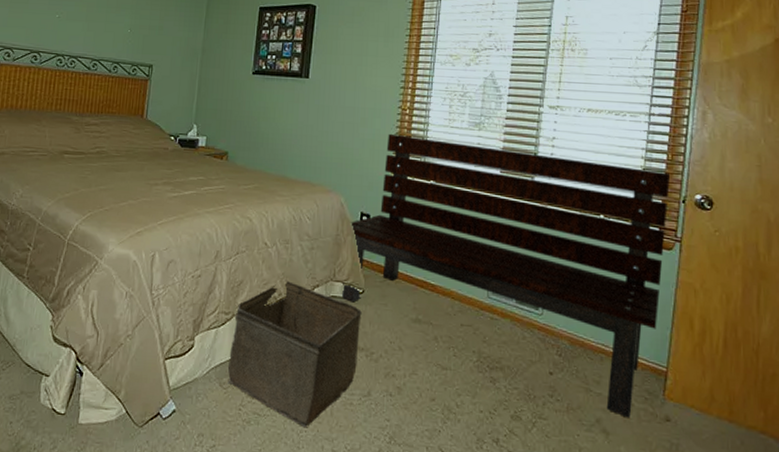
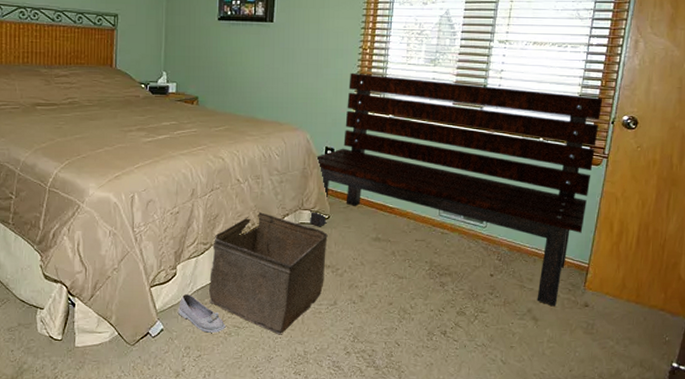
shoe: none [192,369,245,419] -> present [177,293,226,333]

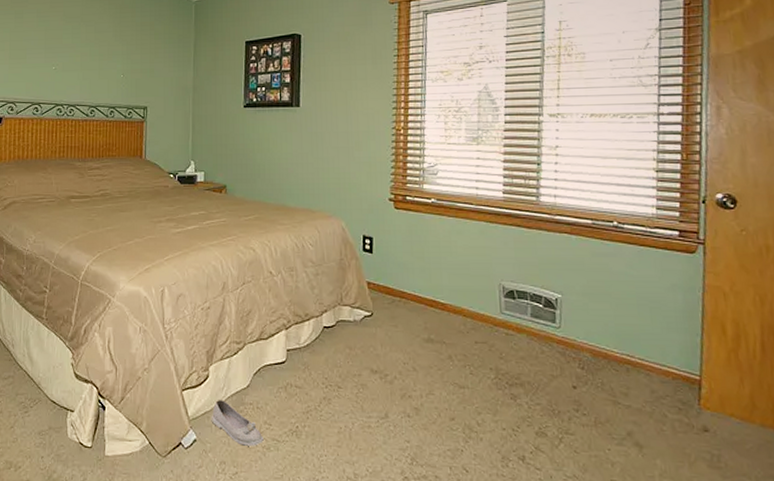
storage bin: present [208,211,328,335] -> none [243,307,373,452]
bench: present [310,72,603,307] -> none [351,155,687,430]

